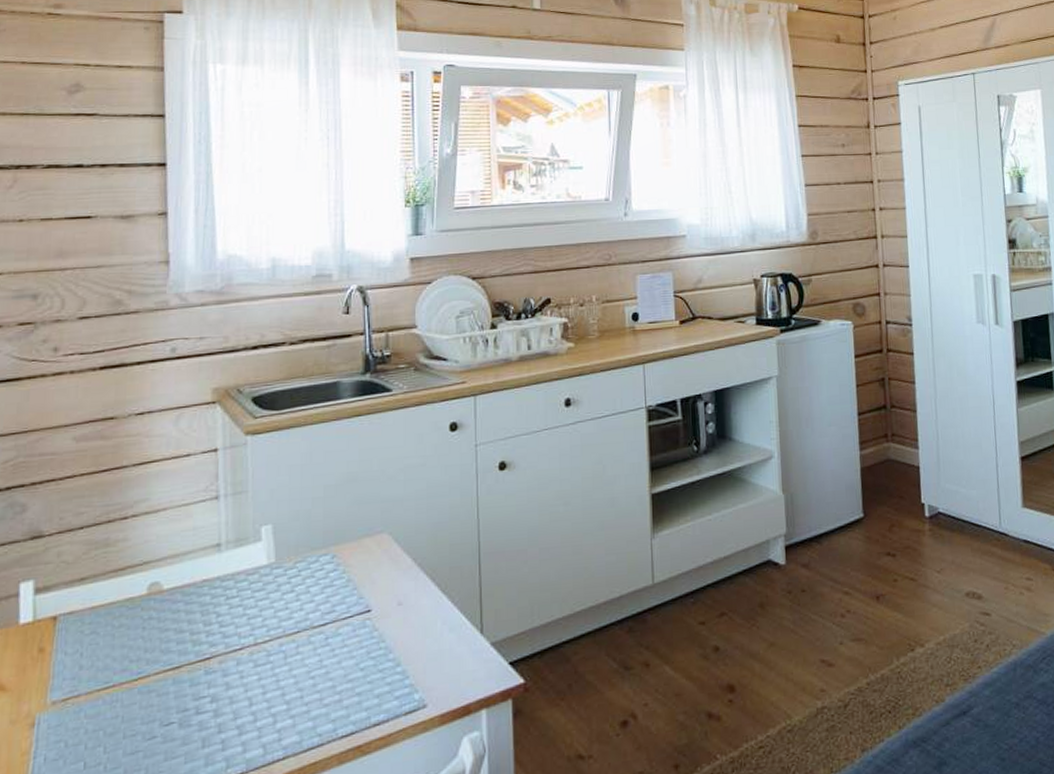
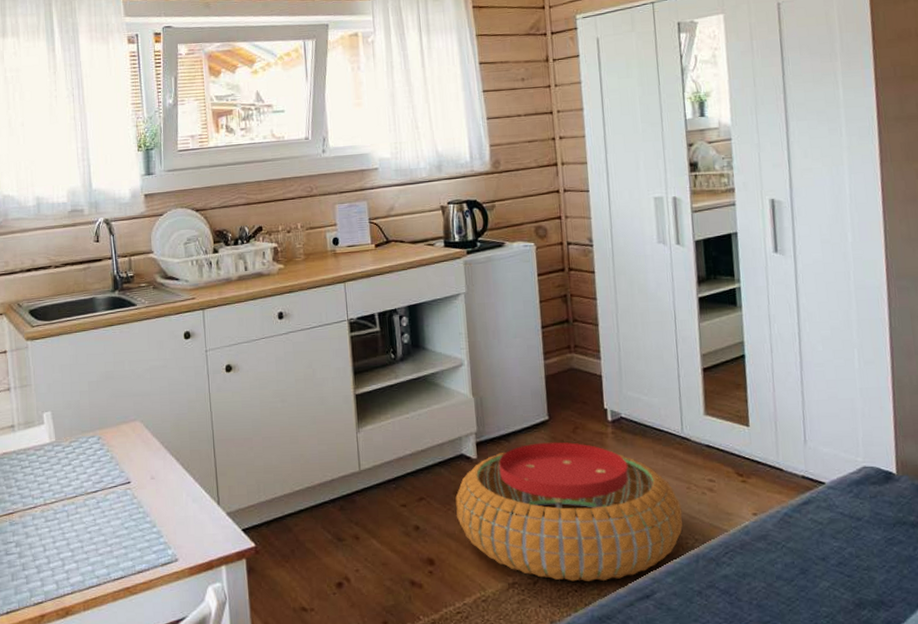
pouf: none [761,542,1001,702] -> present [455,442,684,582]

